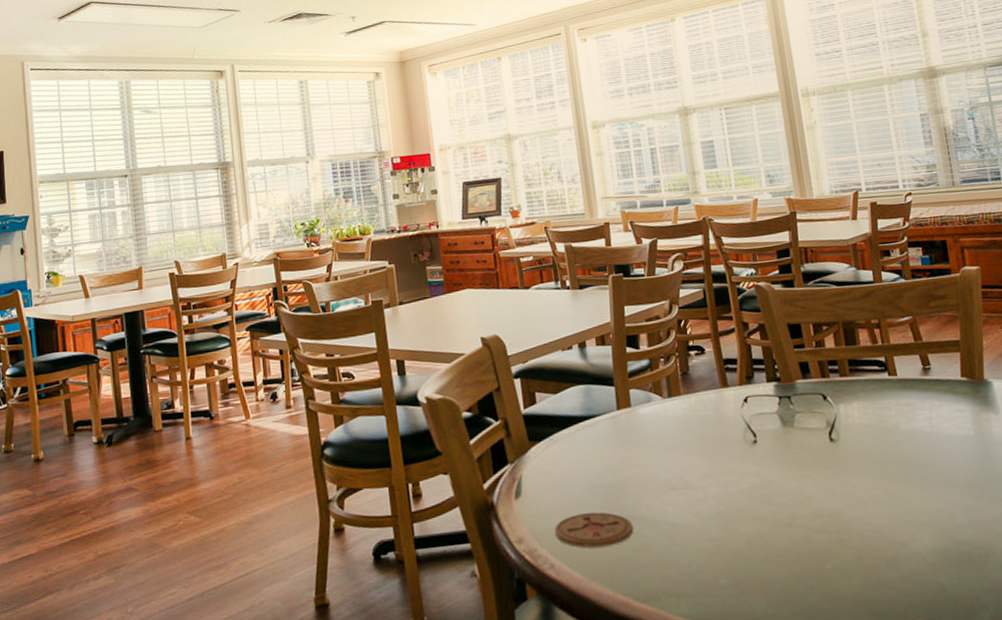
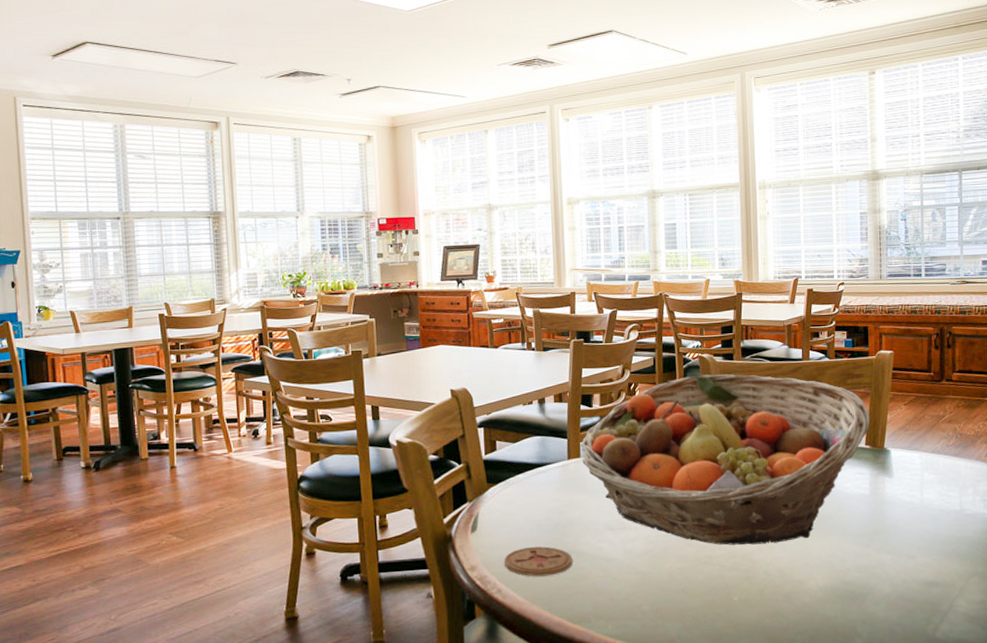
fruit basket: none [630,303,964,503] -> present [580,374,871,545]

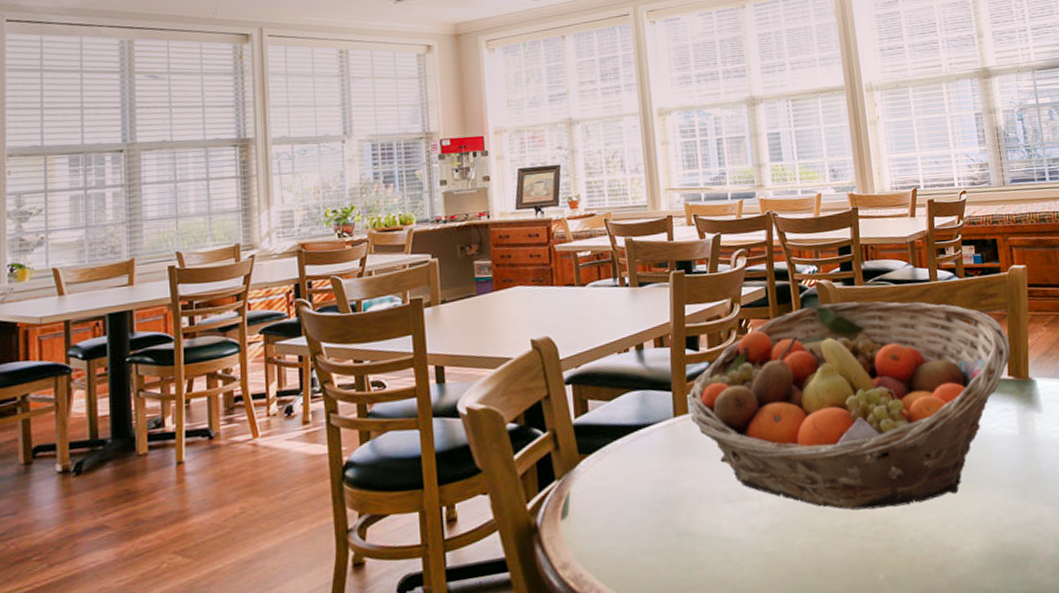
coaster: present [504,546,573,577] -> none [603,529,687,571]

